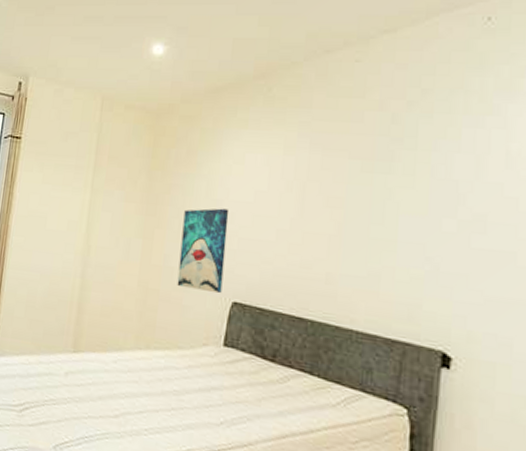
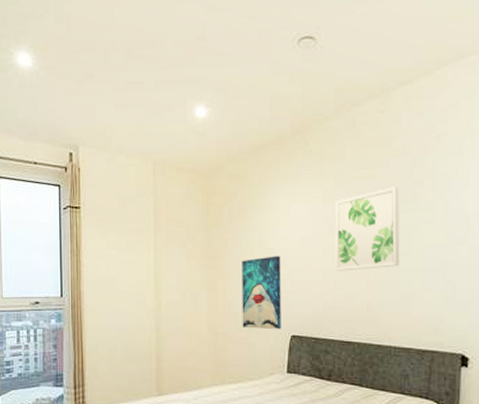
wall art: none [291,143,374,236] -> present [335,187,400,271]

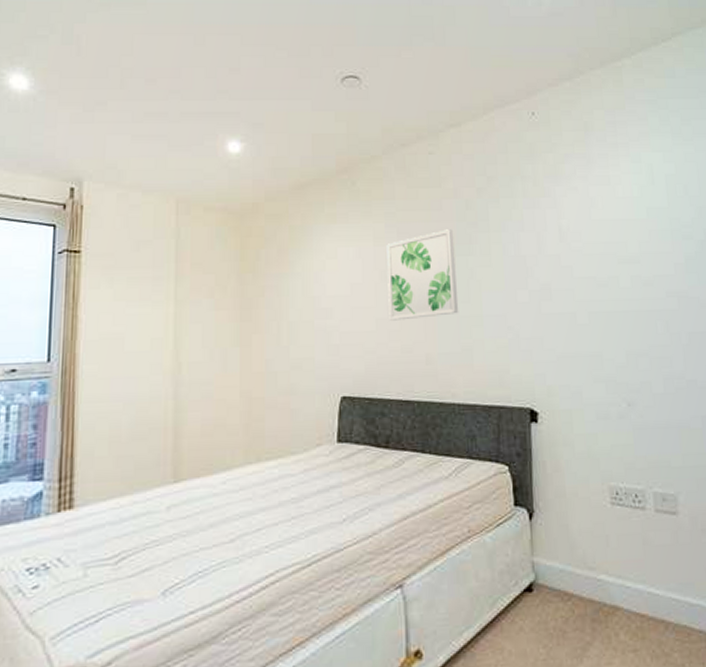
wall art: present [242,256,281,330] -> none [282,305,329,391]

